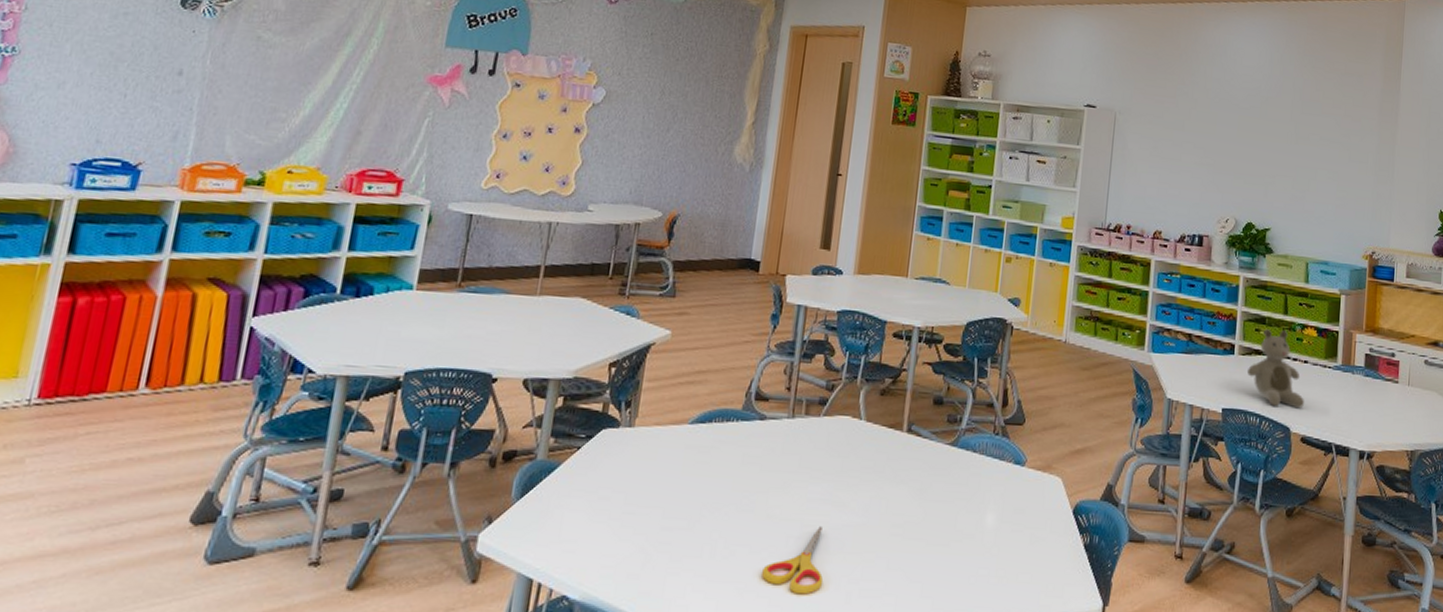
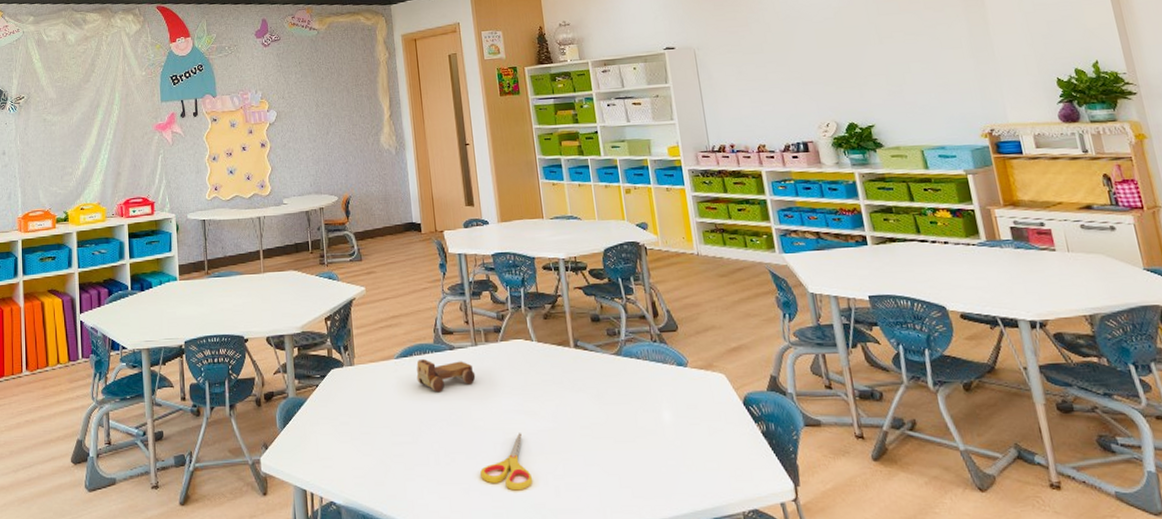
toy truck: none [710,427,785,471] -> present [416,358,476,393]
teddy bear: present [1246,329,1305,408] -> none [885,216,956,288]

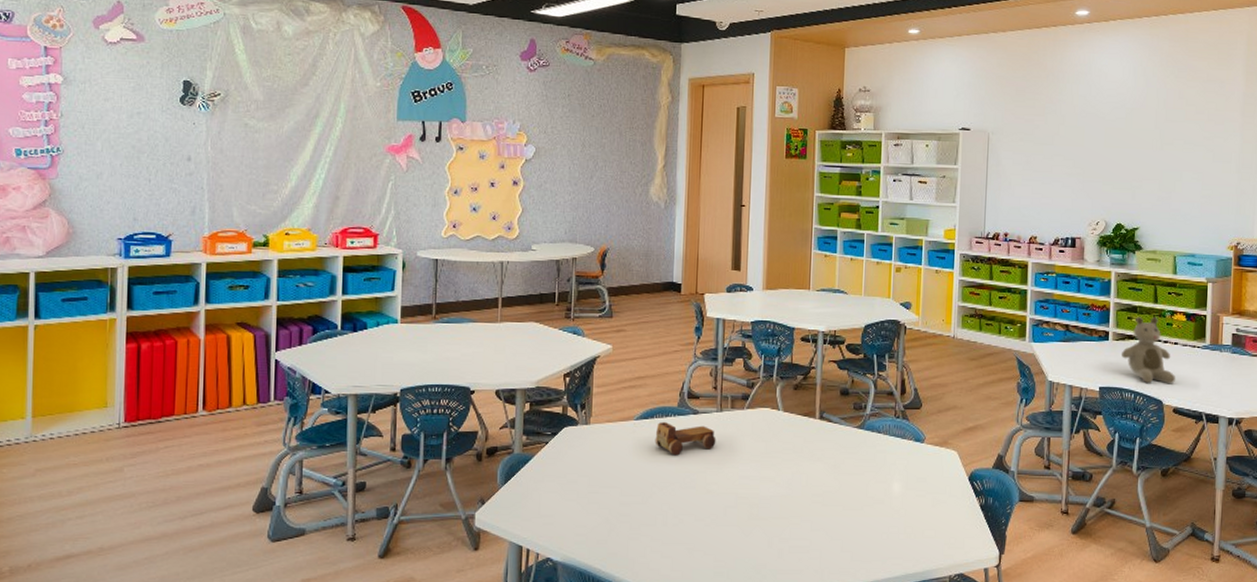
scissors: present [480,433,532,491] -> none [707,498,757,552]
teddy bear: none [885,216,956,288] -> present [1121,317,1176,383]

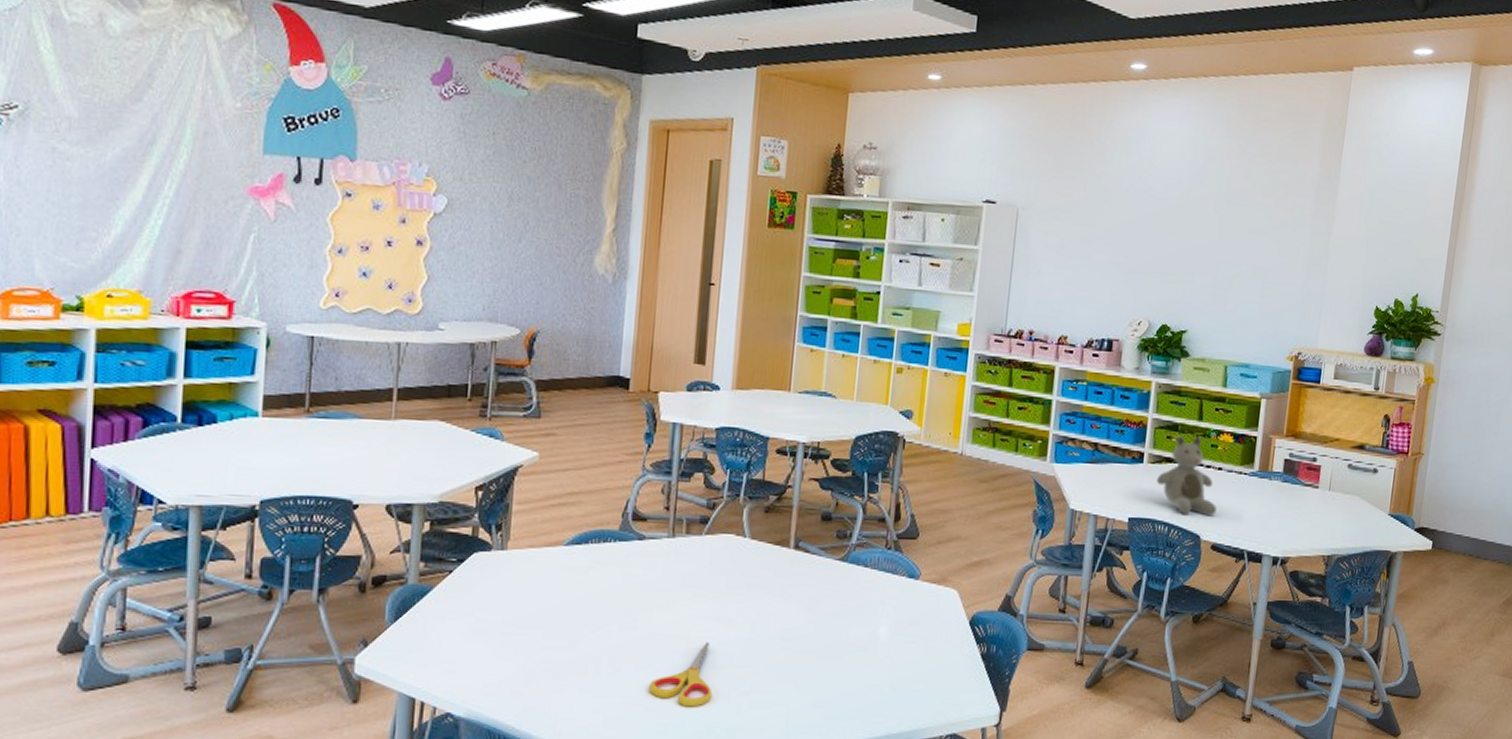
toy truck: present [655,421,716,456] -> none [588,547,666,590]
scissors: none [707,498,757,552] -> present [649,642,712,707]

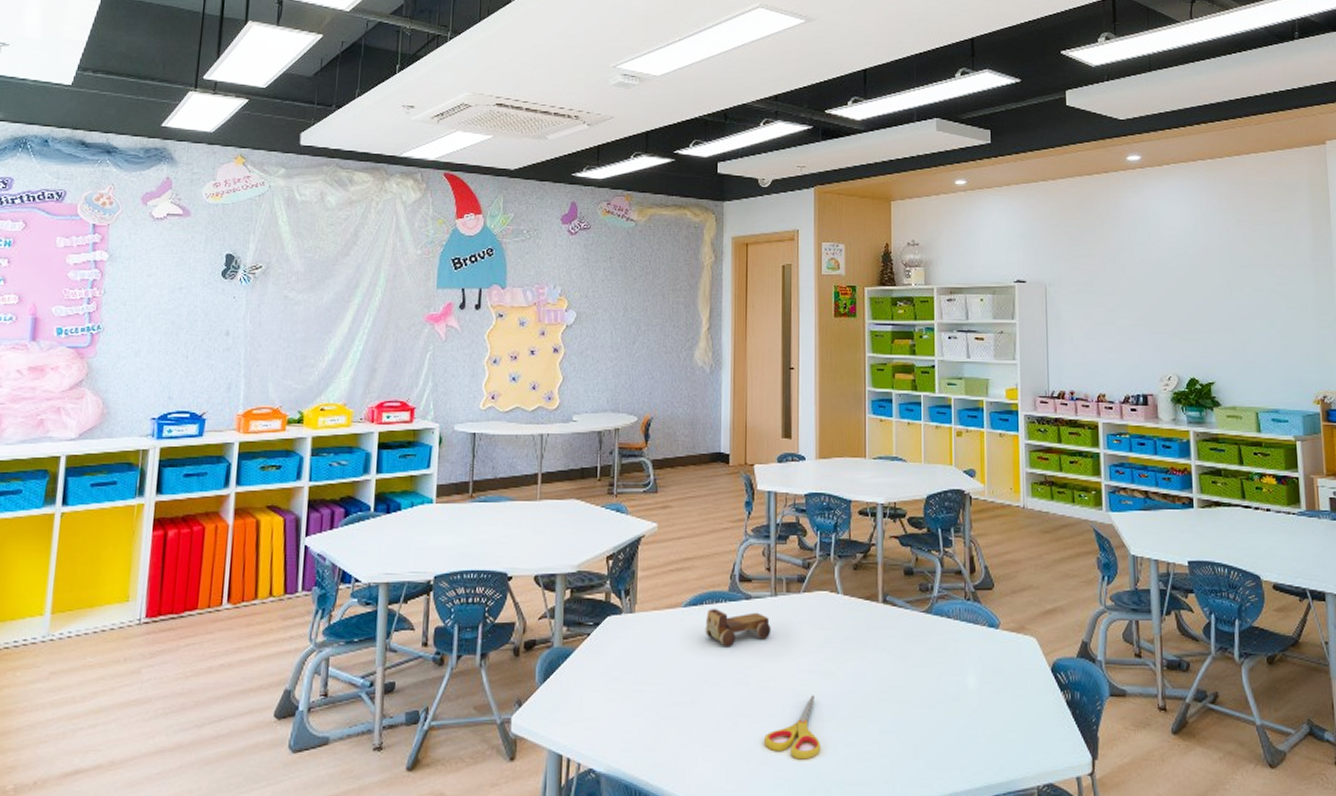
toy truck: none [588,547,666,590] -> present [705,608,771,647]
teddy bear: present [1156,436,1218,515] -> none [1208,481,1273,555]

